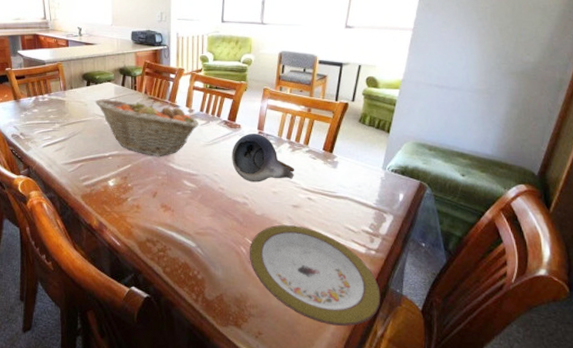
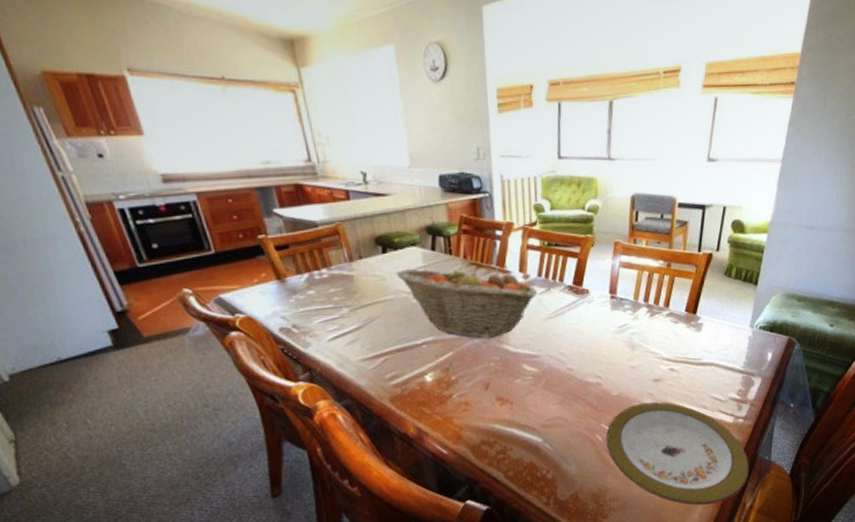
teapot: present [232,134,295,183] -> none [580,298,655,358]

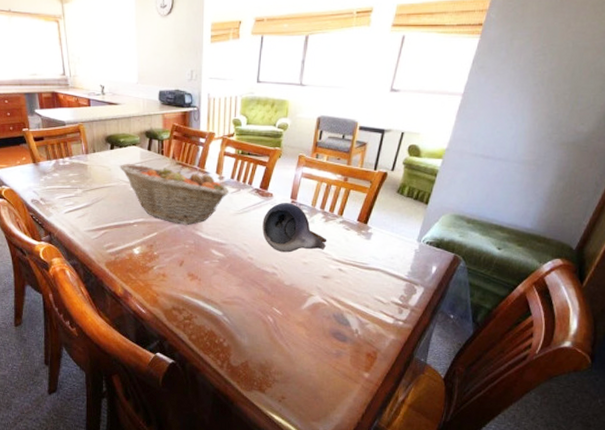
teapot: none [580,298,655,358] -> present [262,203,327,253]
plate: present [606,402,750,506] -> none [277,295,405,392]

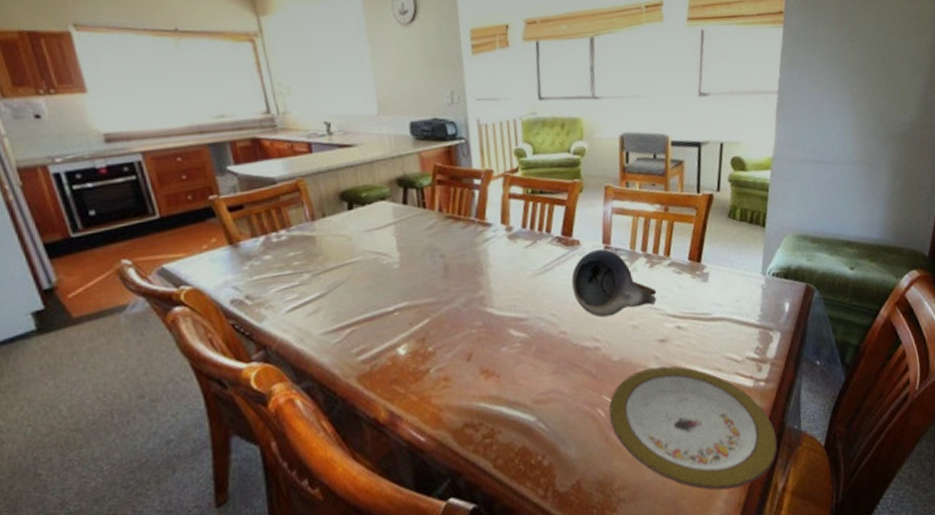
fruit basket: present [120,163,229,225] -> none [364,219,522,302]
plate: none [277,295,405,392] -> present [609,366,778,490]

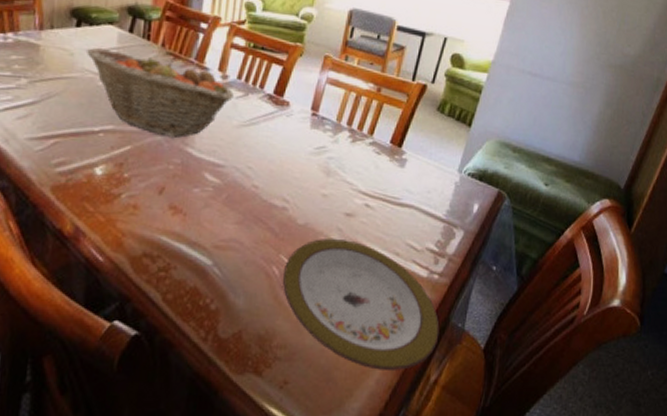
fruit basket: none [364,219,522,302] -> present [87,47,234,138]
teapot: present [571,249,657,318] -> none [273,114,353,181]

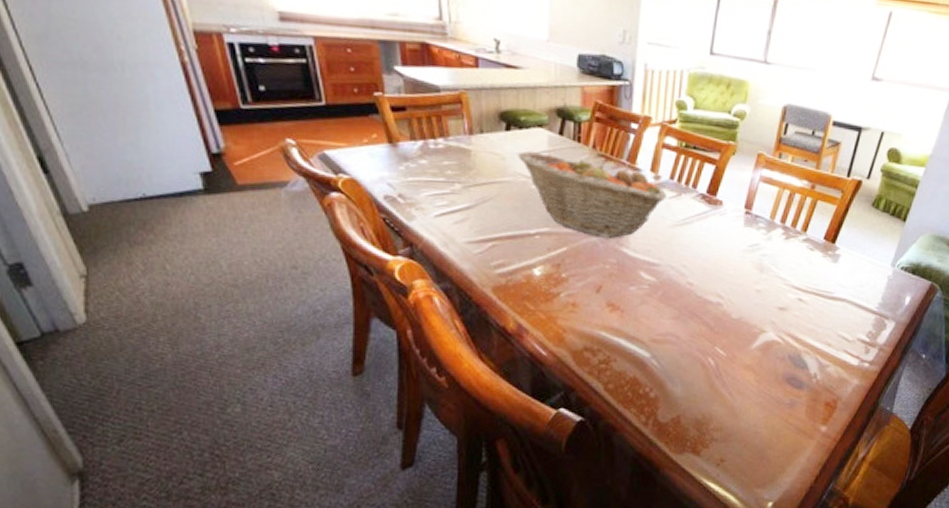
plate: present [283,239,440,370] -> none [718,332,869,449]

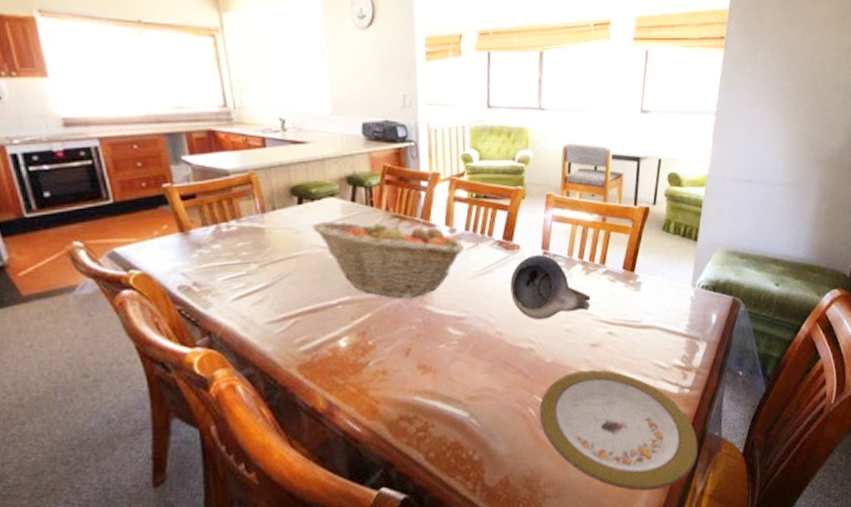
teapot: none [707,213,787,278] -> present [510,255,591,320]
plate: none [718,332,869,449] -> present [540,370,699,491]

